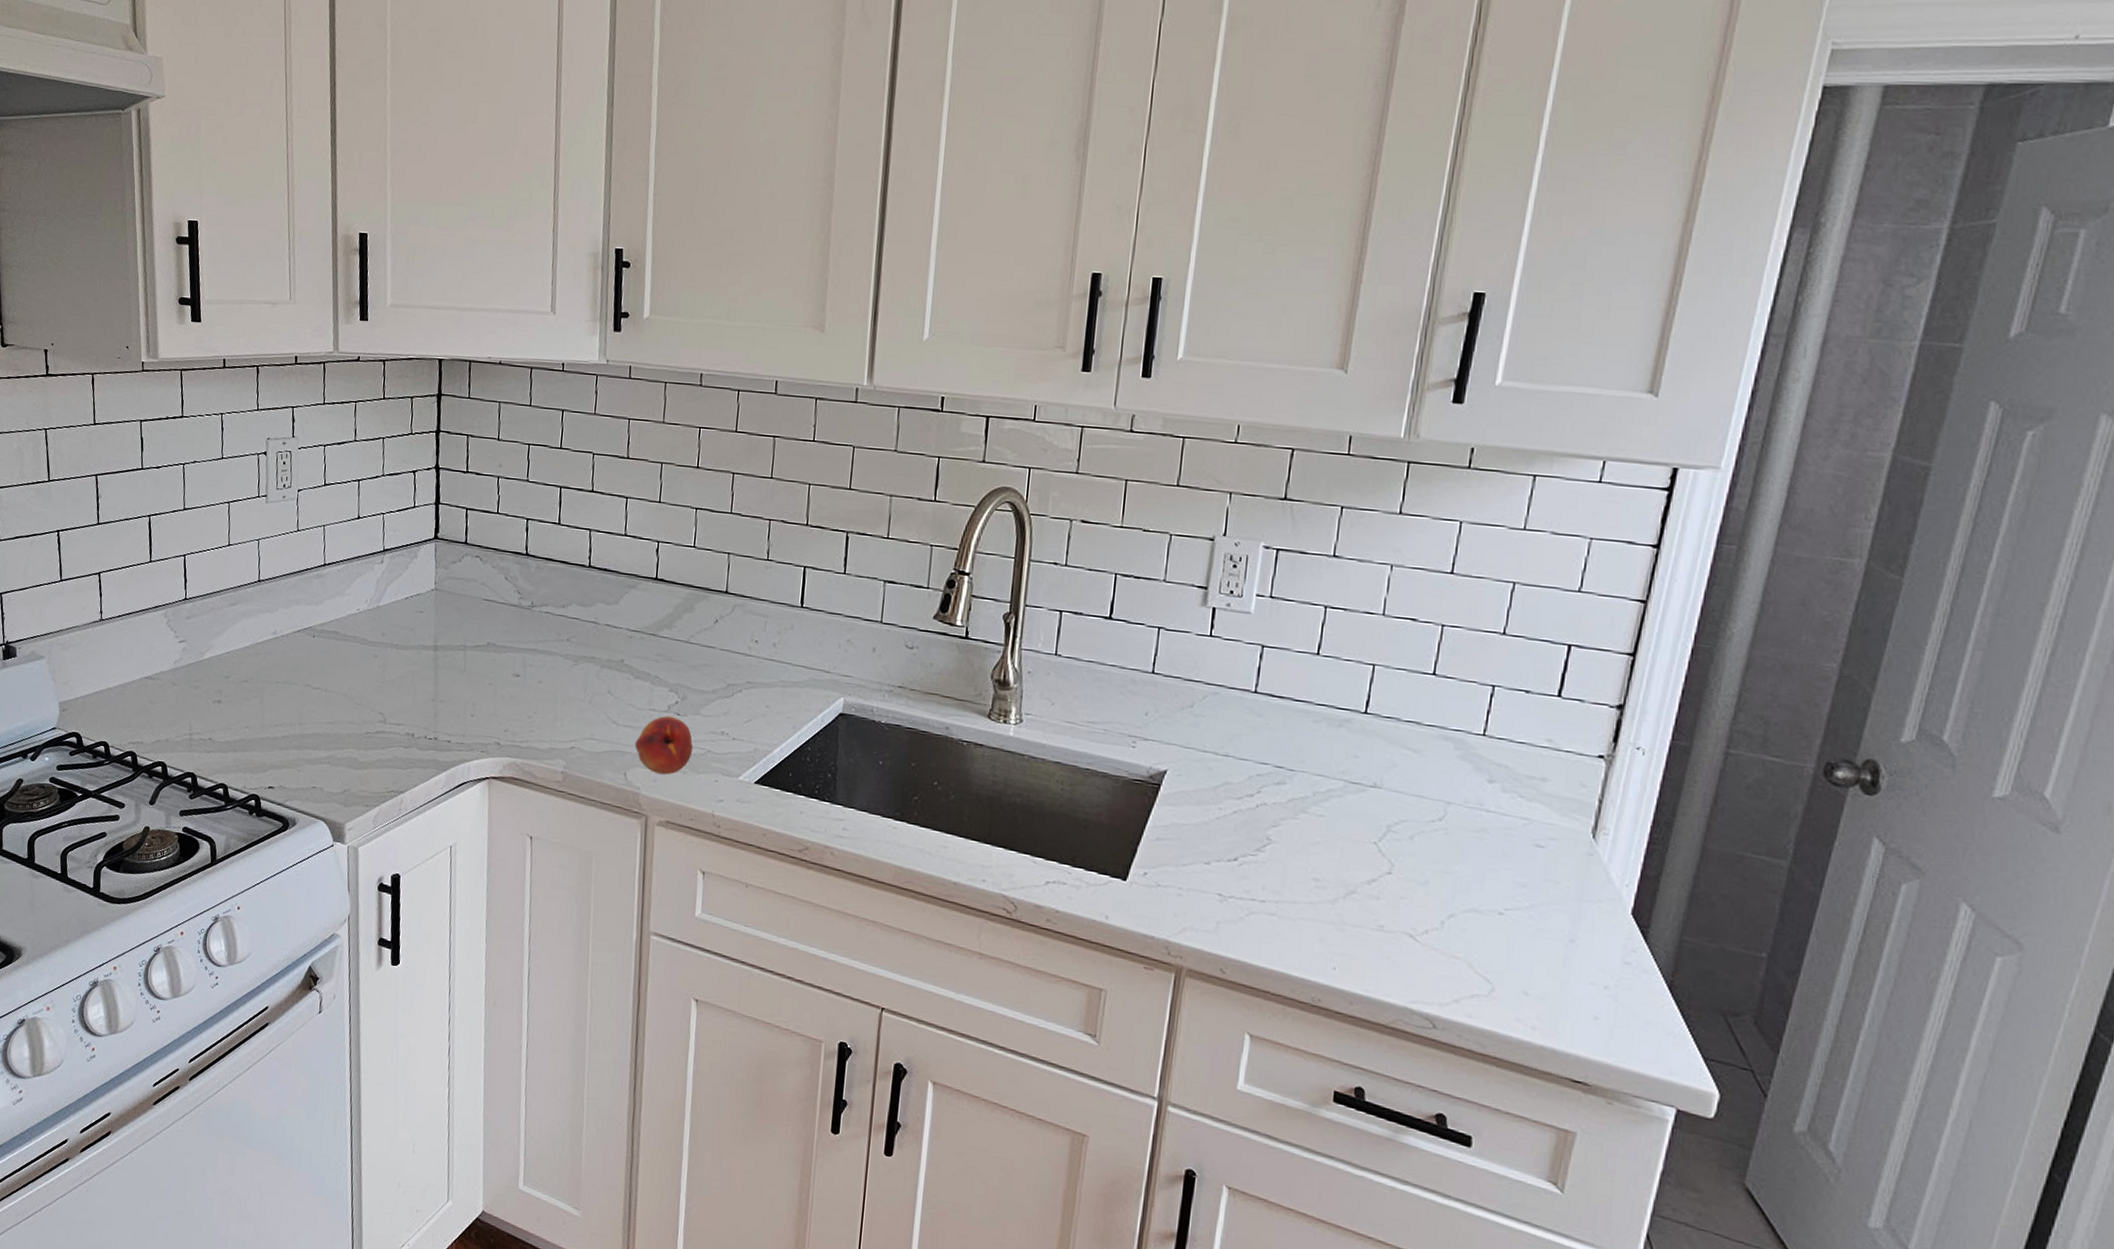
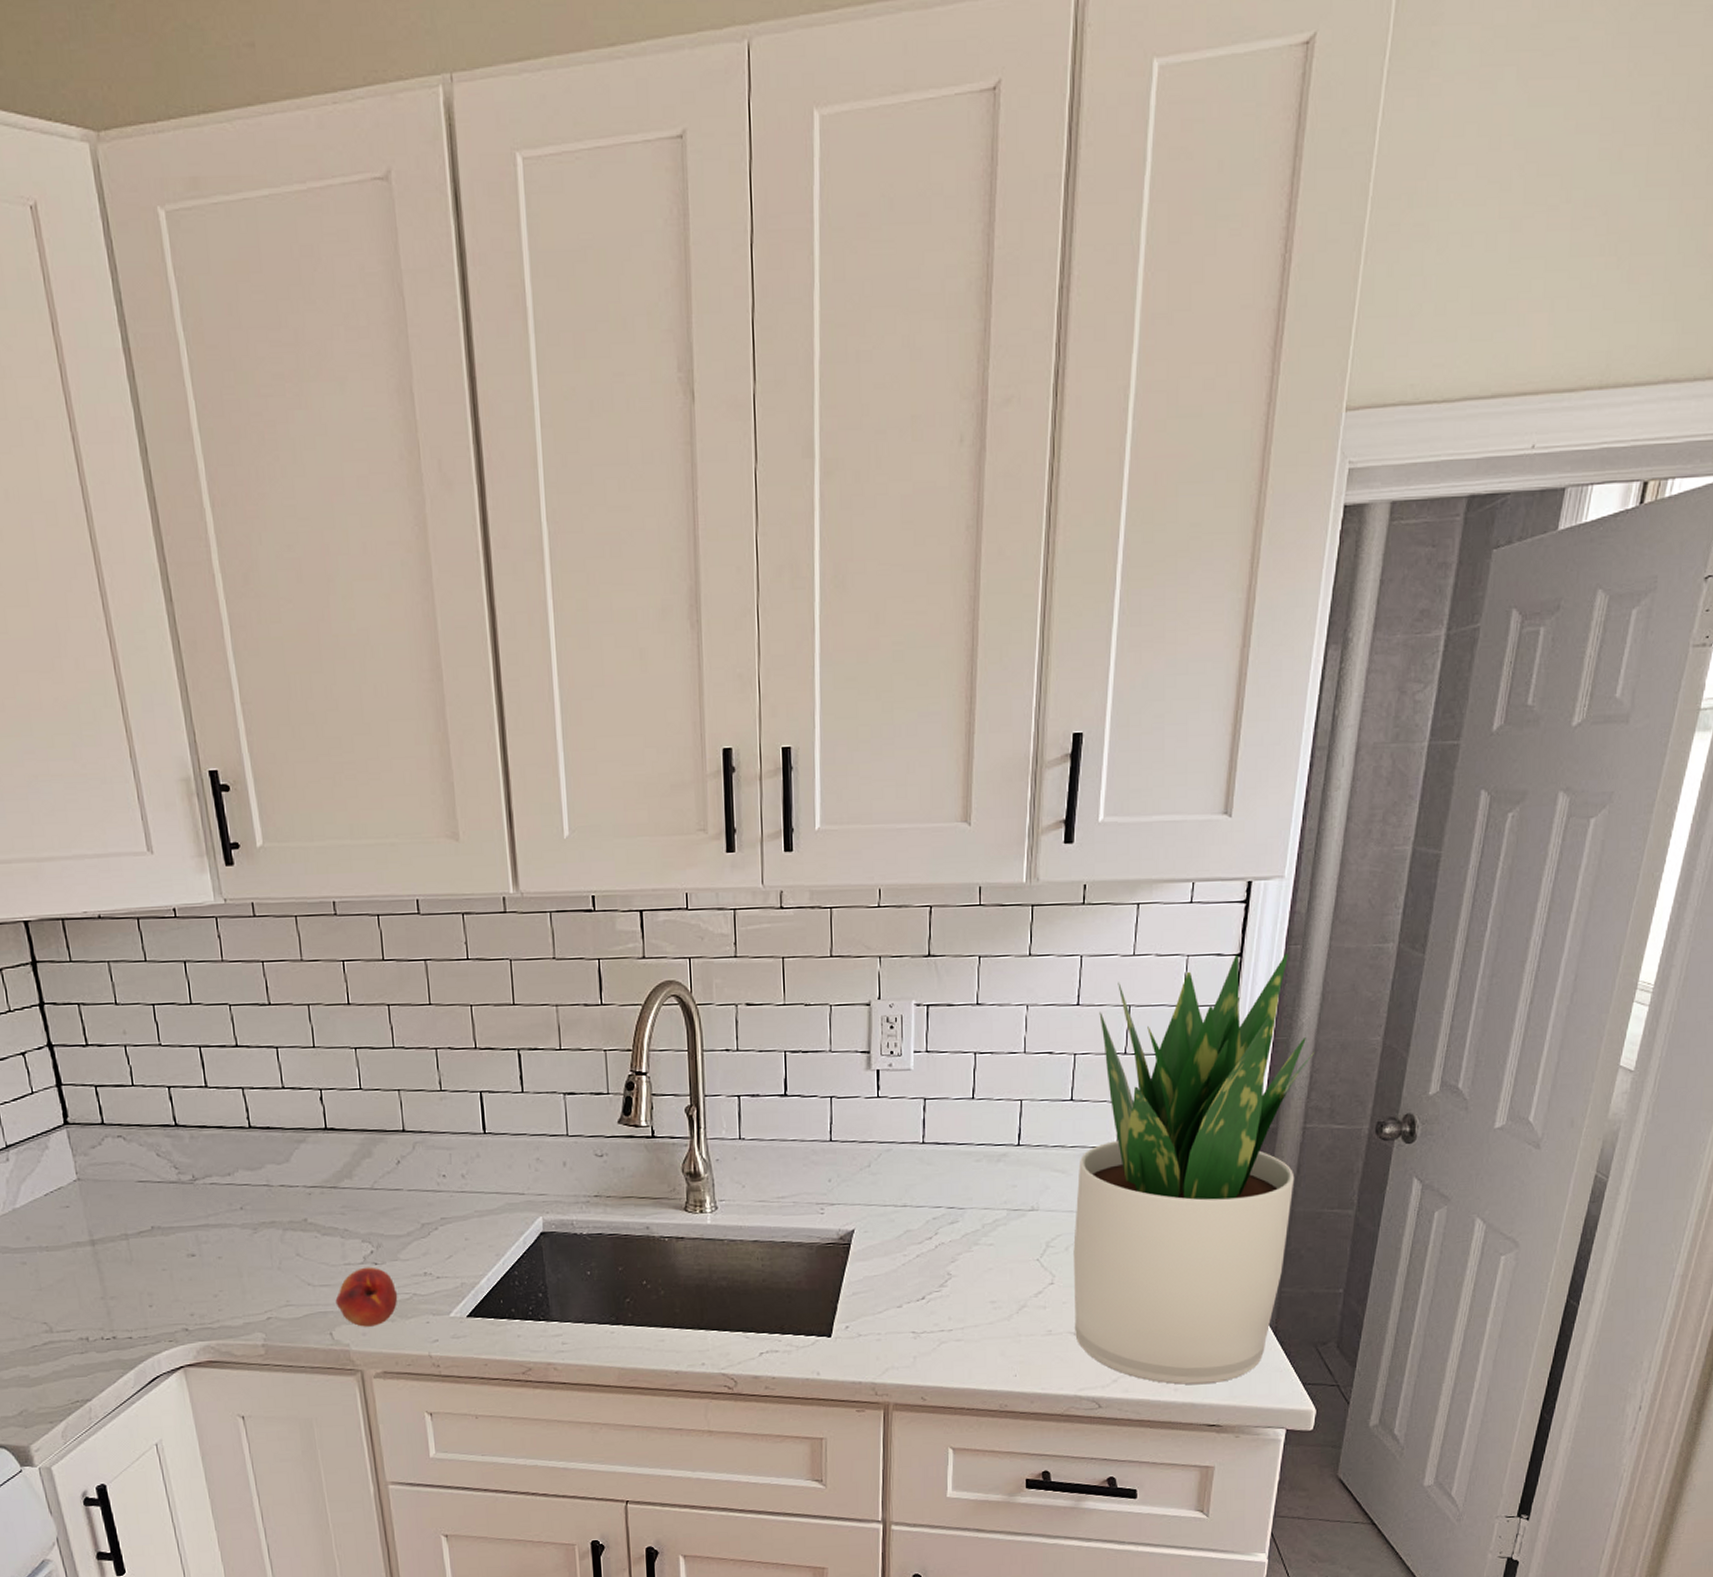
planter: none [1412,546,1748,1033] -> present [1073,953,1315,1385]

